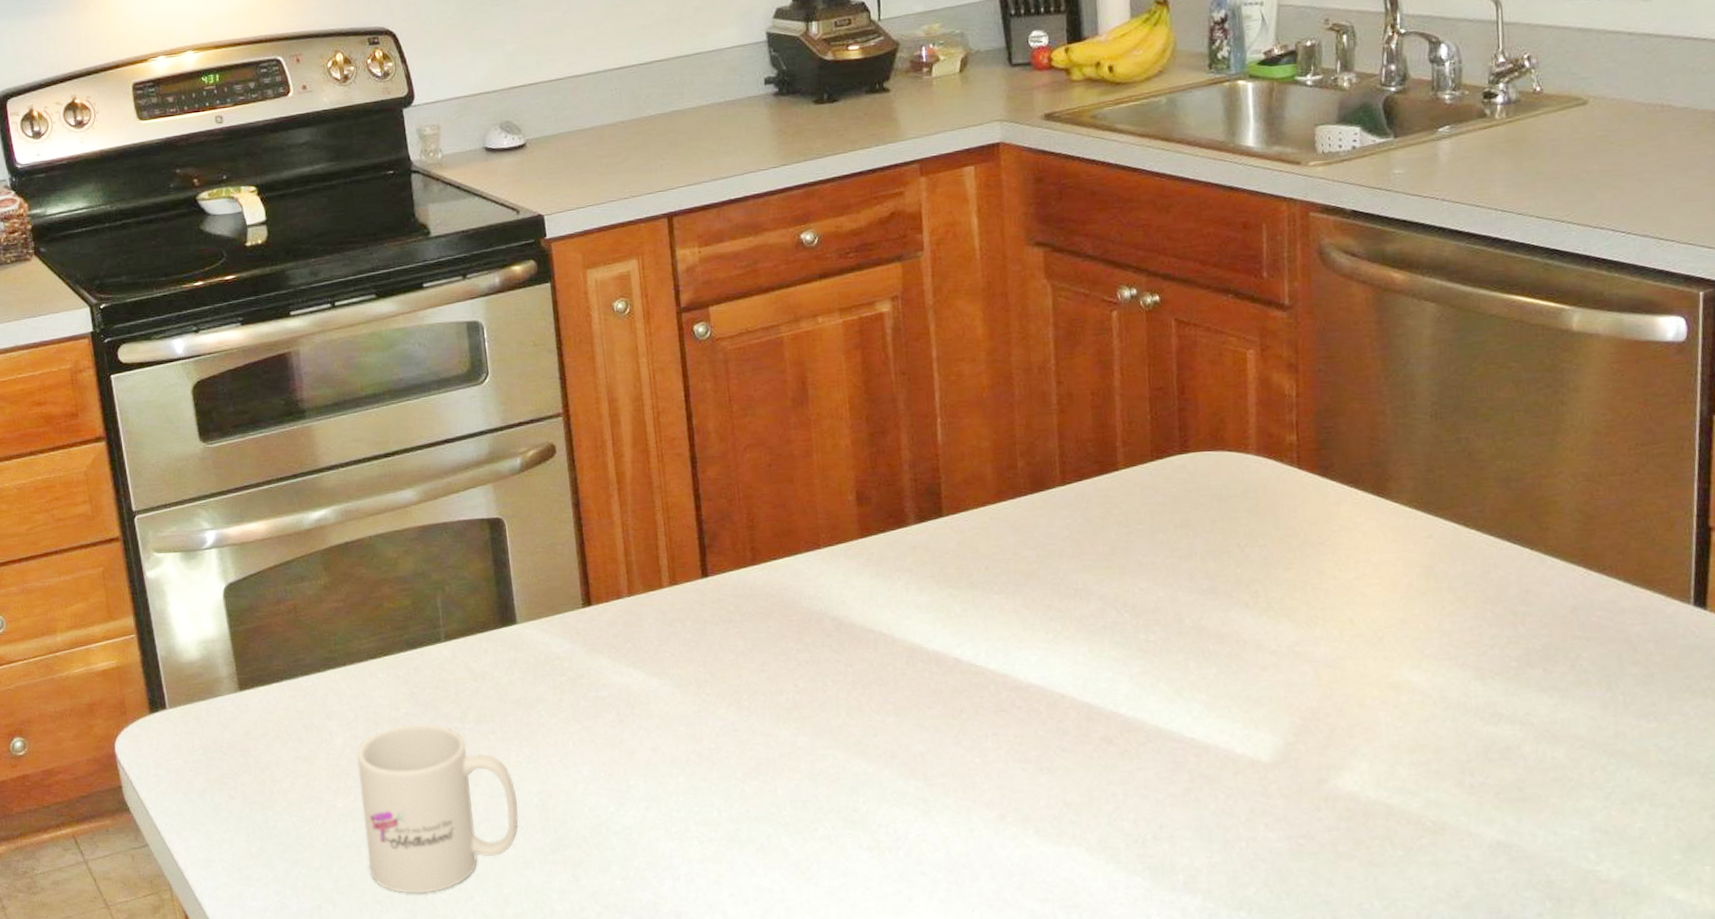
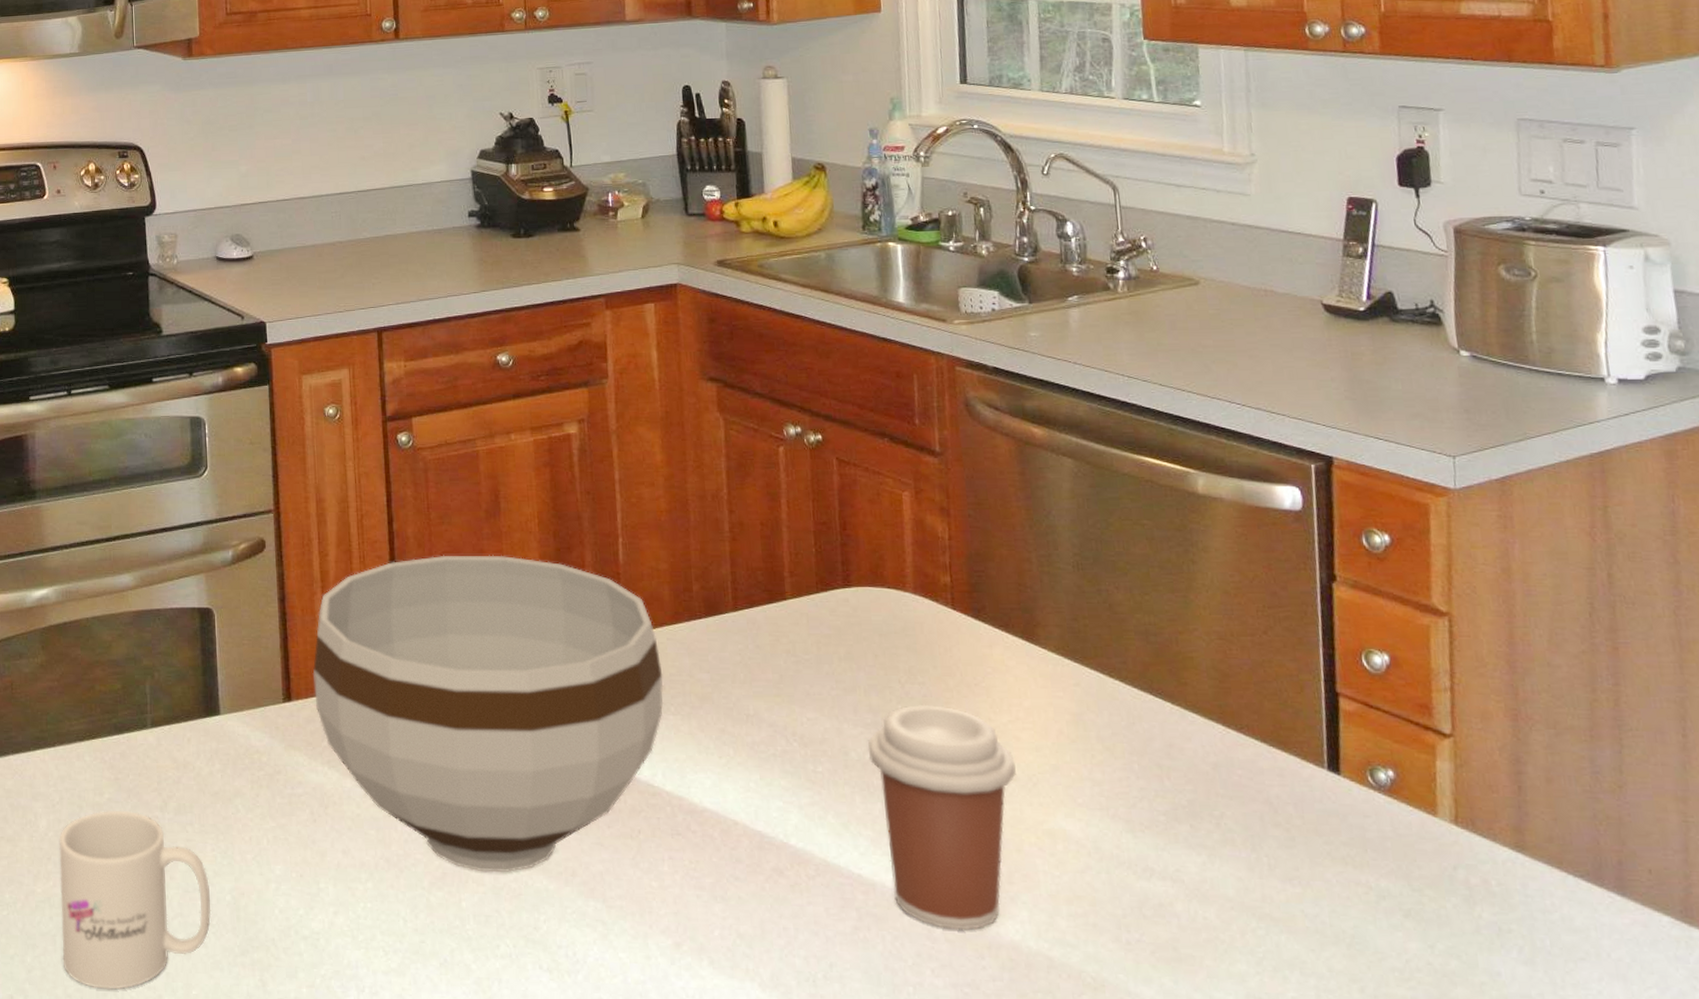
bowl: none [612,444,987,759] -> present [312,555,664,872]
coffee cup: none [1203,566,1361,785] -> present [868,704,1016,930]

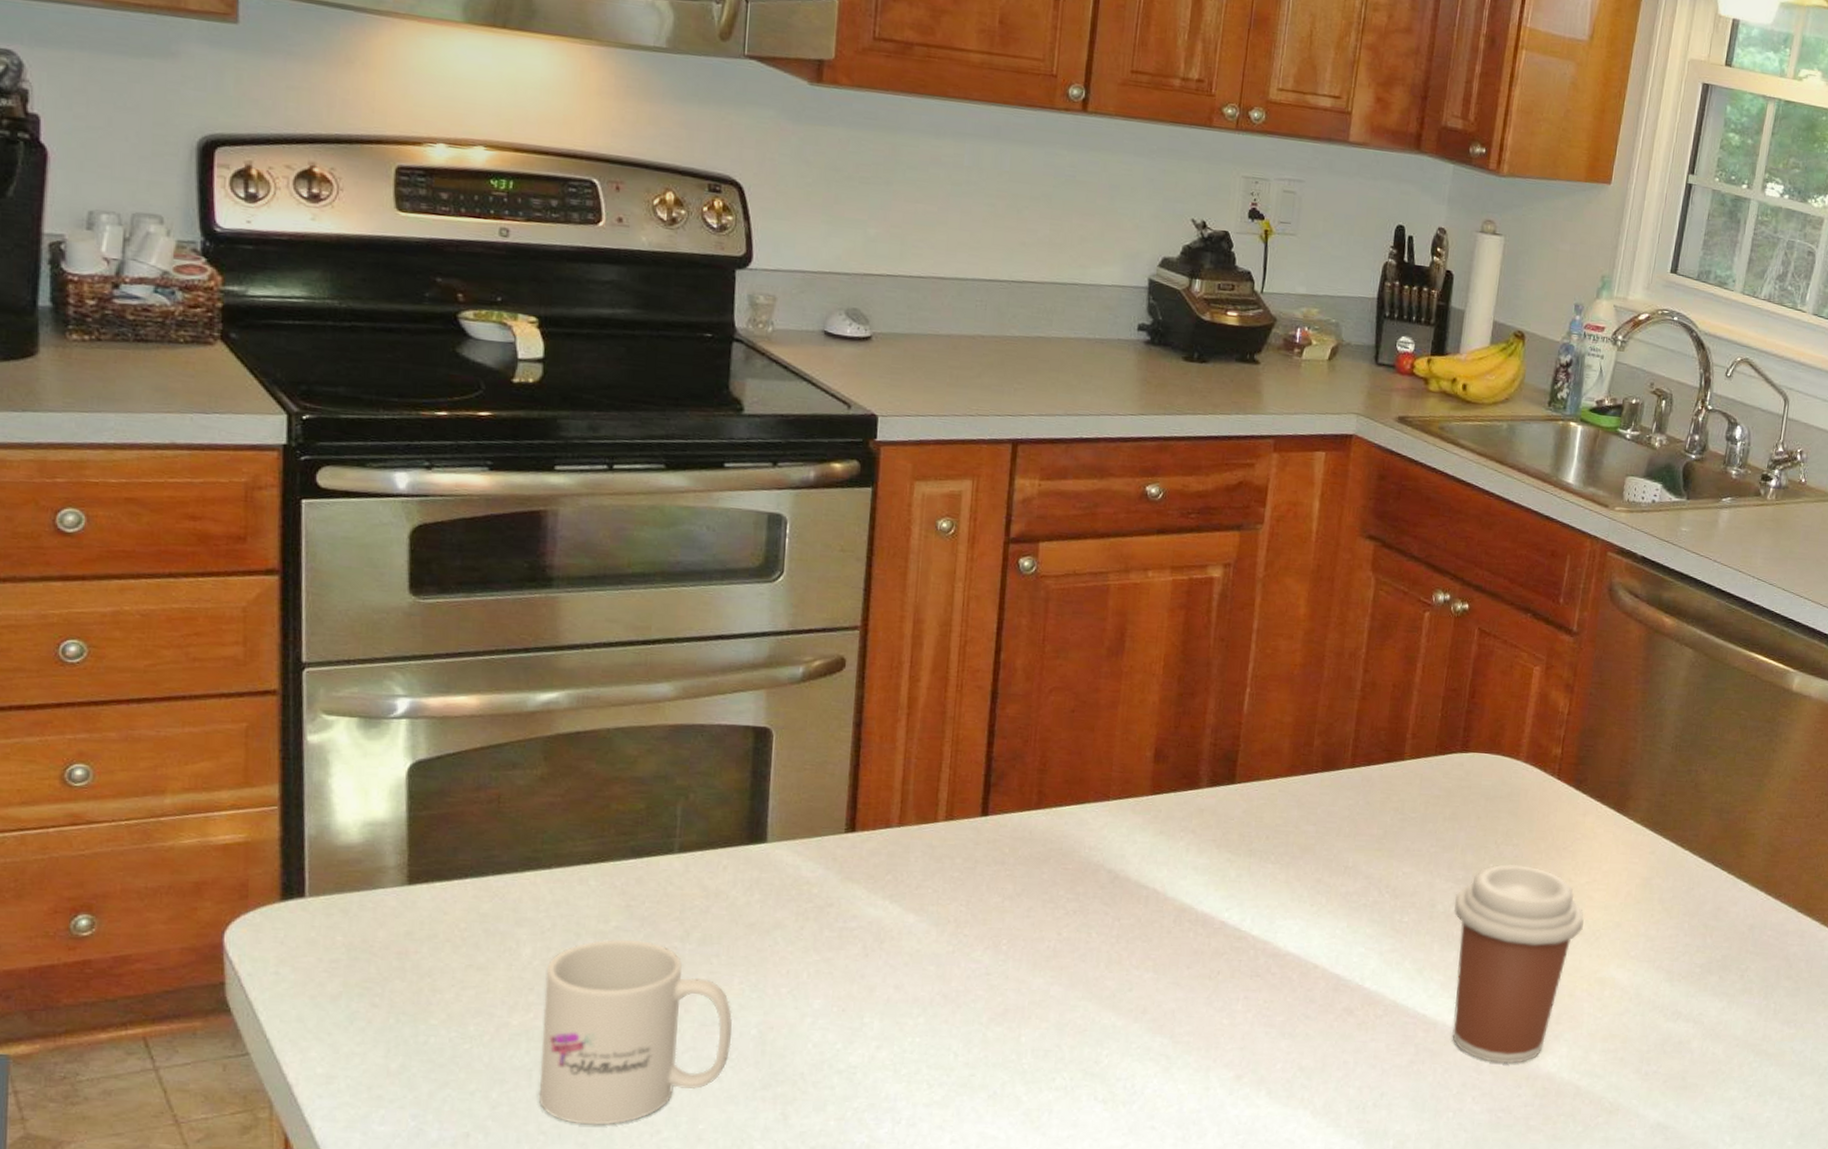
bowl: present [312,555,664,872] -> none [883,690,1270,1009]

